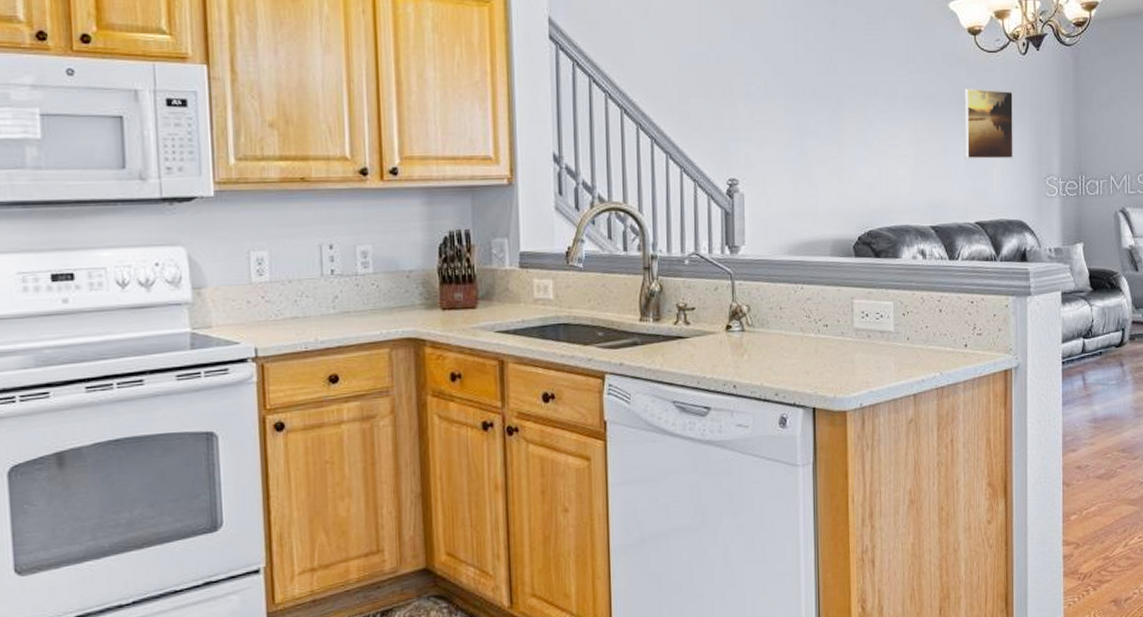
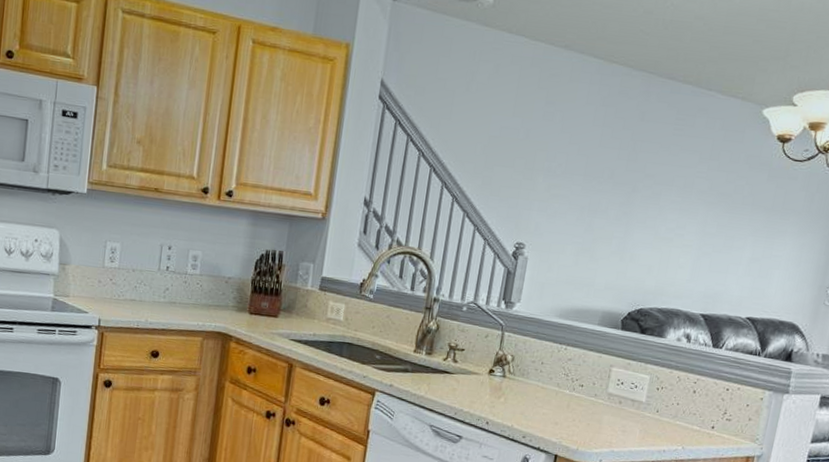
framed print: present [964,87,1013,159] -> none [748,191,812,264]

